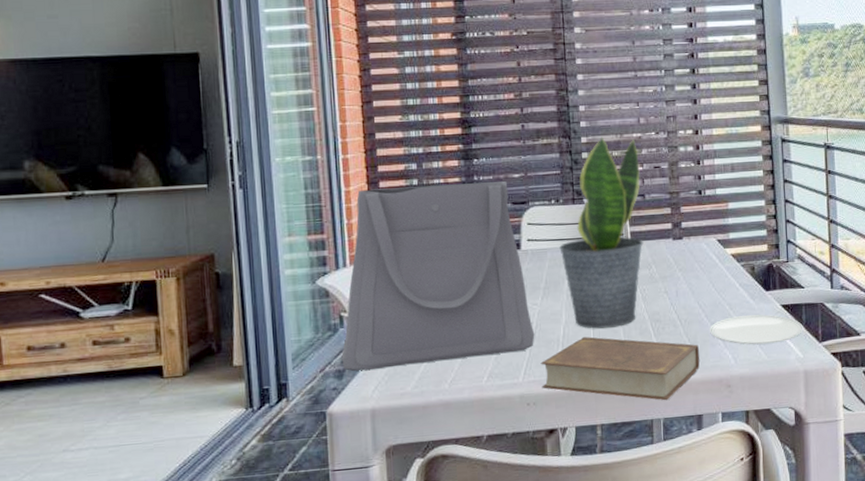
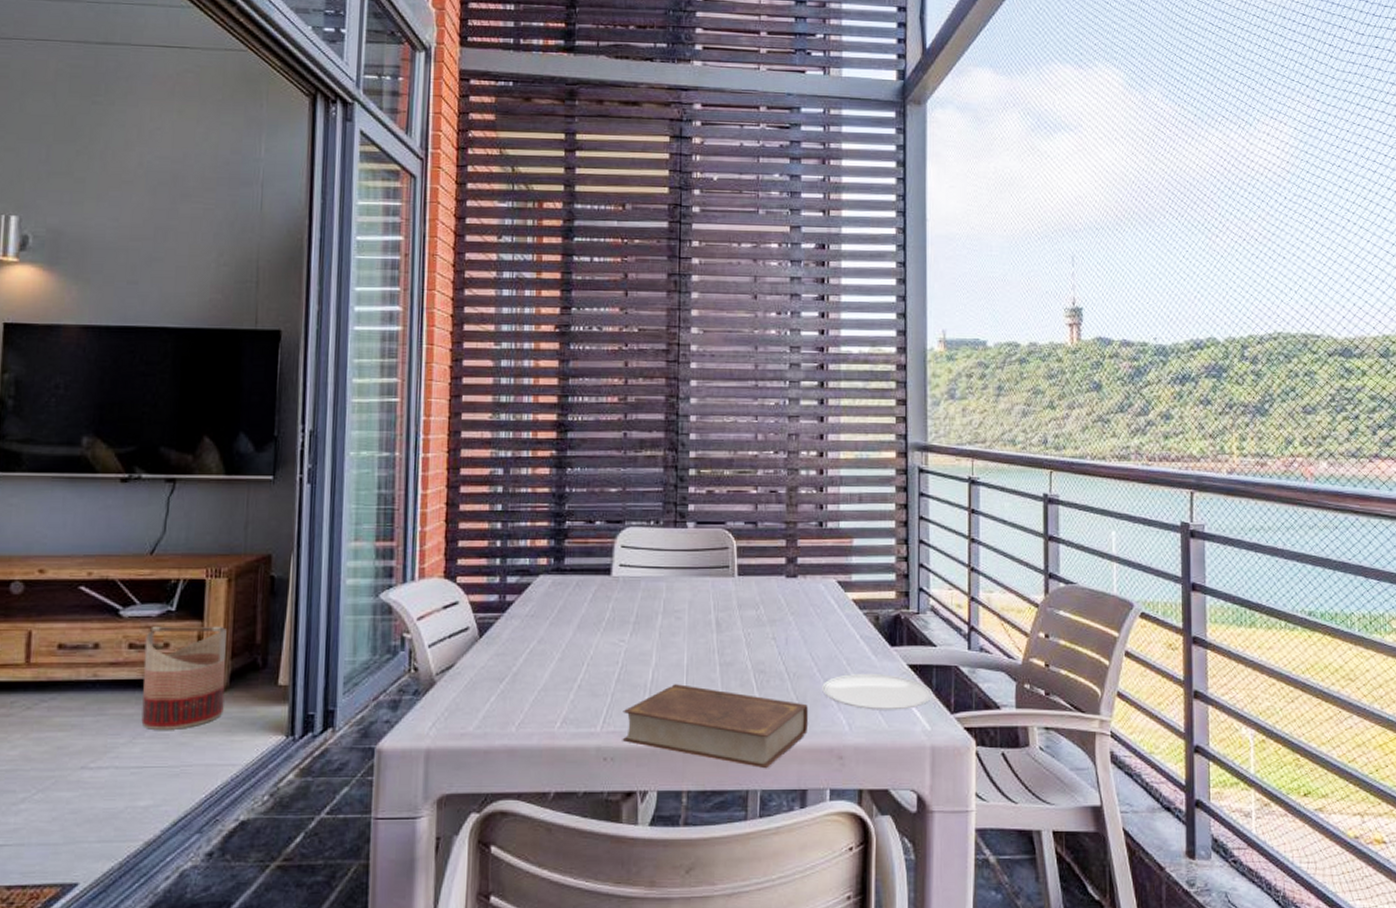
basket: none [107,319,187,413] -> present [141,626,227,730]
tote bag: present [341,180,535,372] -> none [398,494,619,703]
potted plant: present [559,135,644,329] -> none [655,451,754,675]

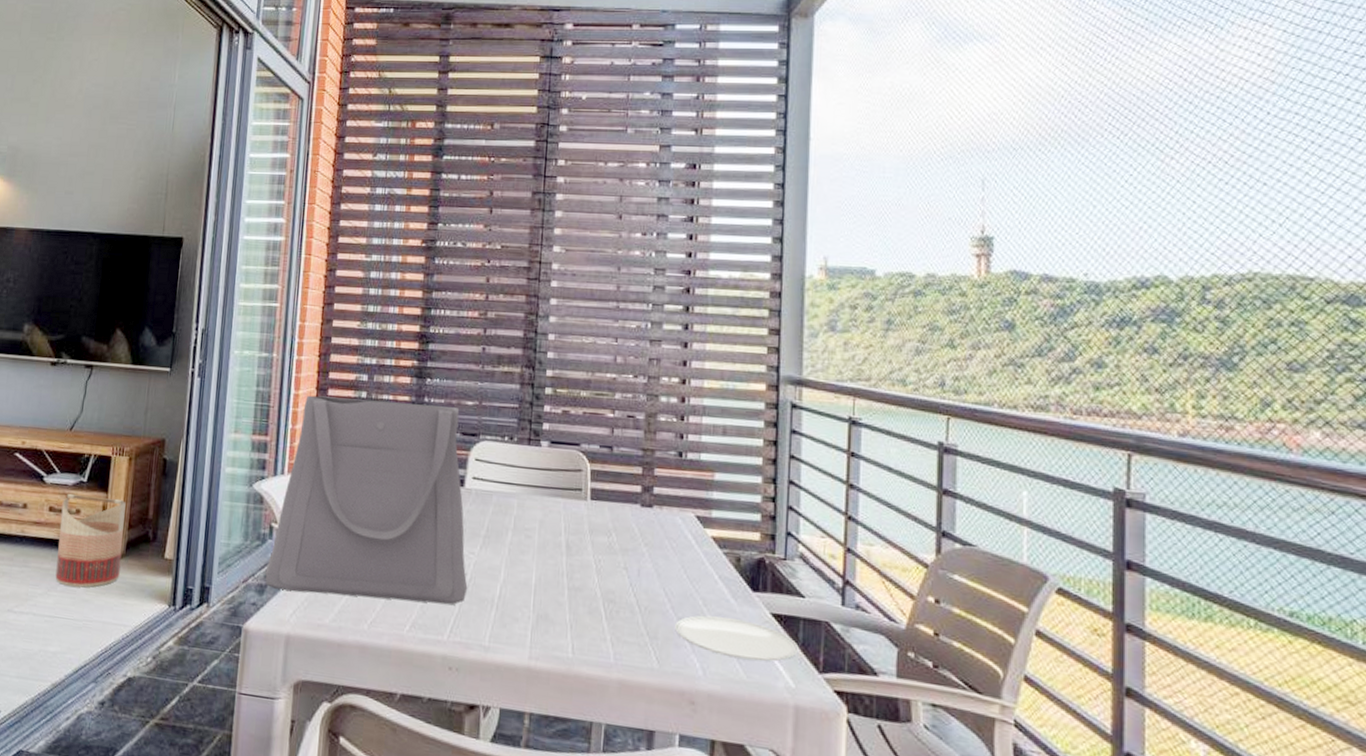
tote bag: none [398,494,619,703] -> present [265,395,468,605]
book: present [622,684,809,769] -> none [467,603,660,703]

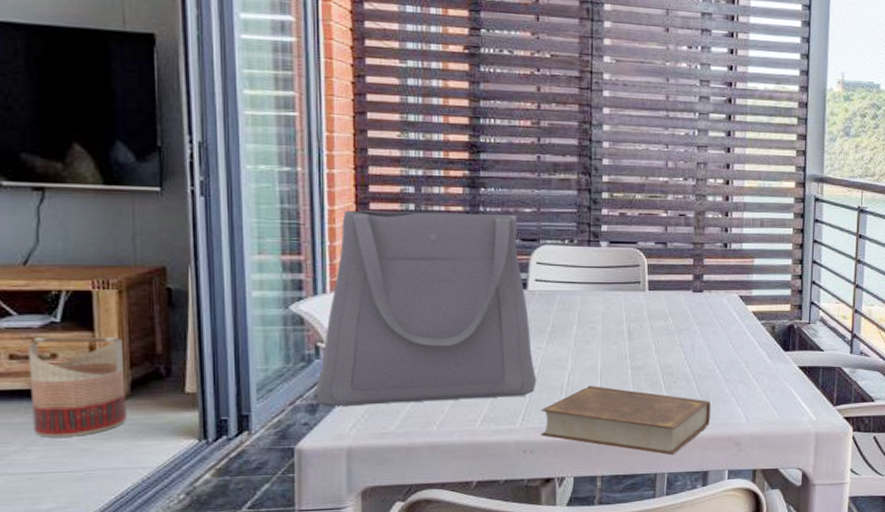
book: none [467,603,660,703] -> present [540,386,711,456]
plate: present [675,615,799,662] -> none [723,375,819,405]

